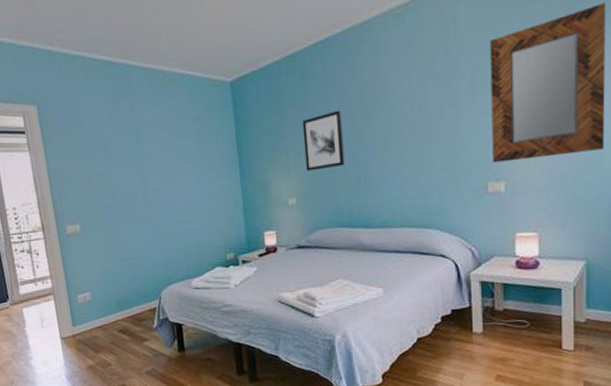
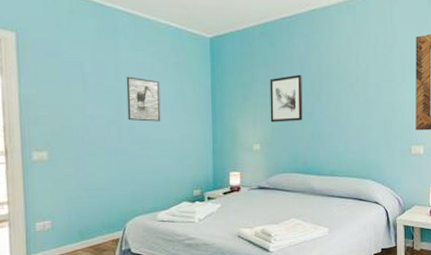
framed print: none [146,137,186,185] -> present [126,76,161,122]

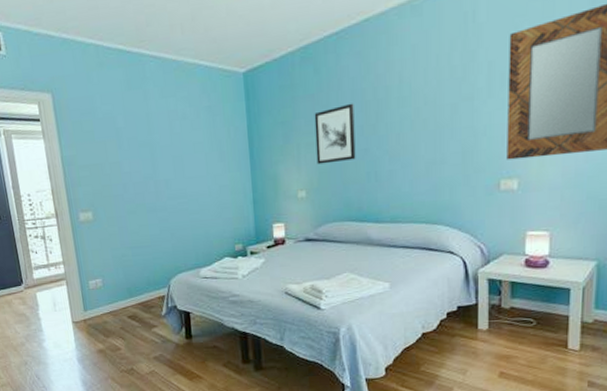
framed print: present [126,76,161,122] -> none [158,126,197,175]

